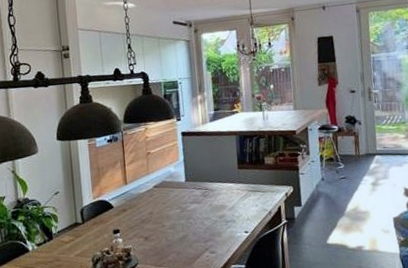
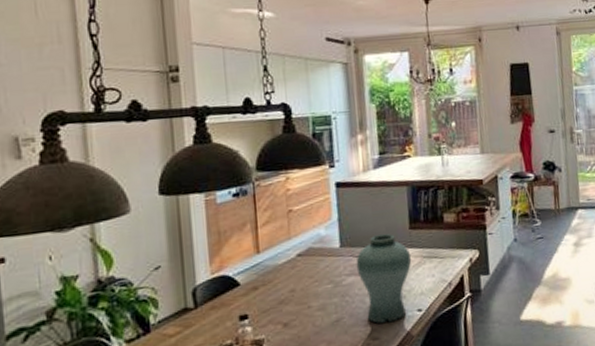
vase: none [197,172,240,242] -> present [356,234,412,324]

